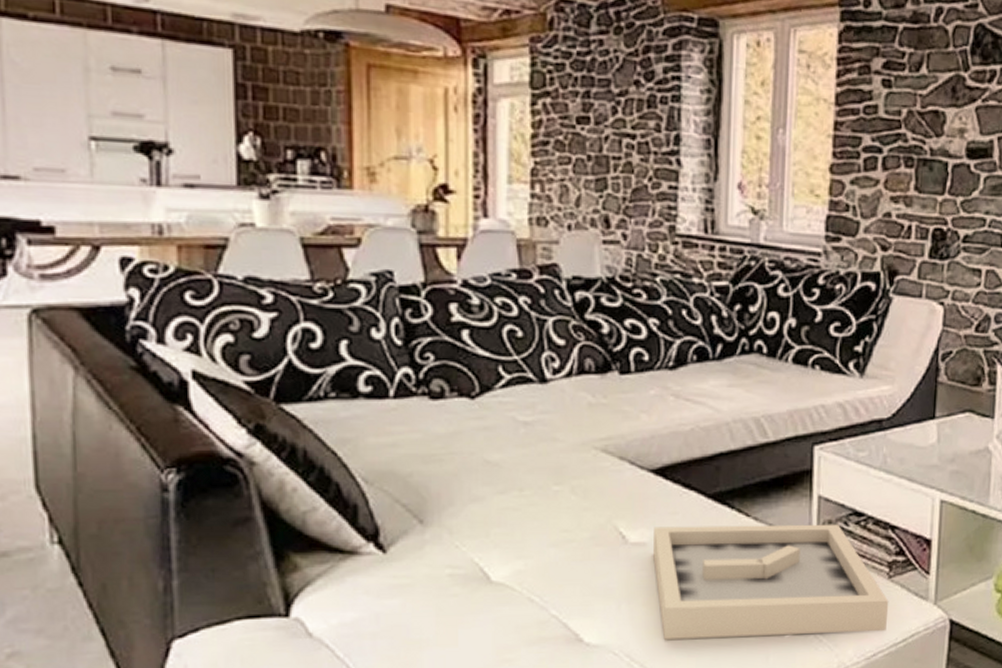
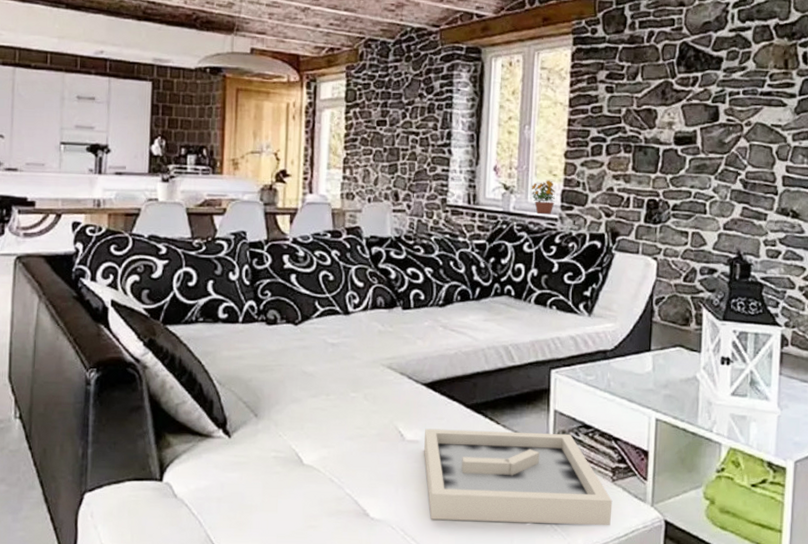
flowerpot: none [788,202,818,248] -> present [532,180,555,215]

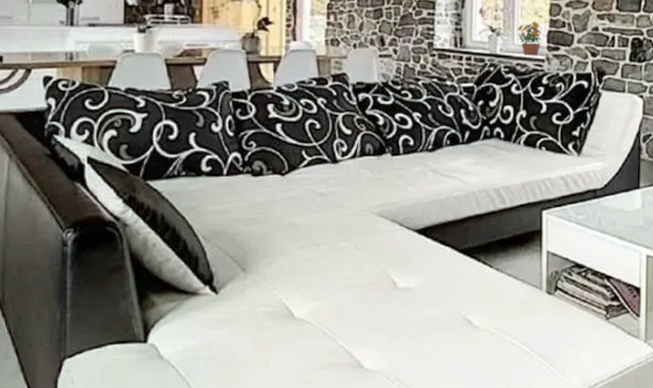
decorative tray: present [424,428,613,526] -> none [418,274,607,367]

